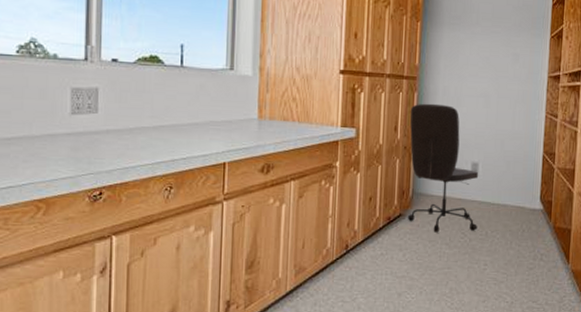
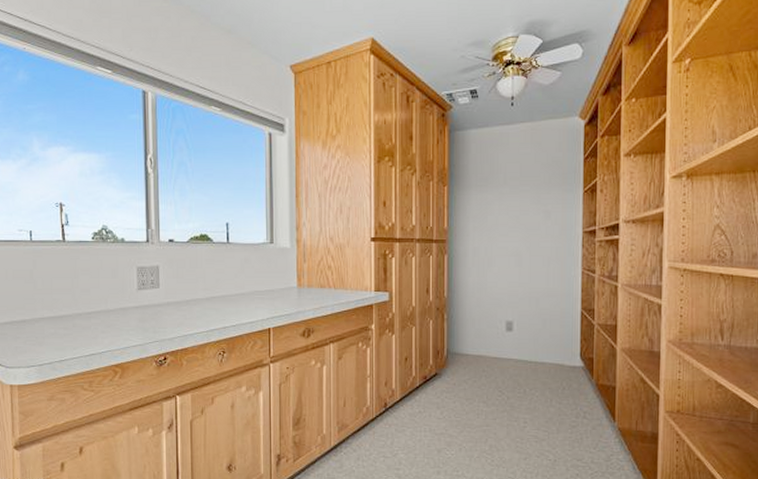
office chair: present [407,103,479,233] -> none [441,265,515,391]

